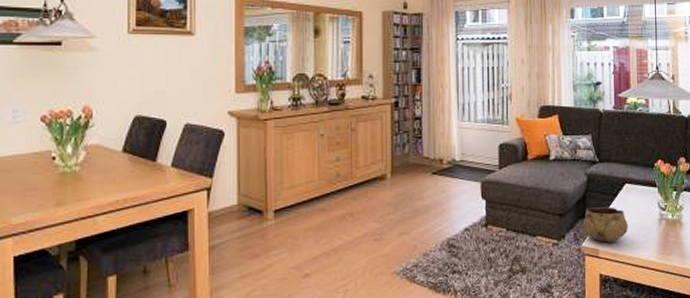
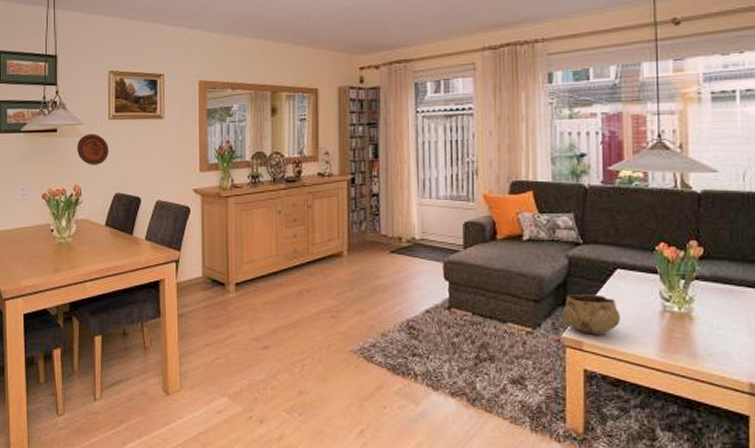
decorative plate: none [88,49,128,84] -> present [77,133,109,165]

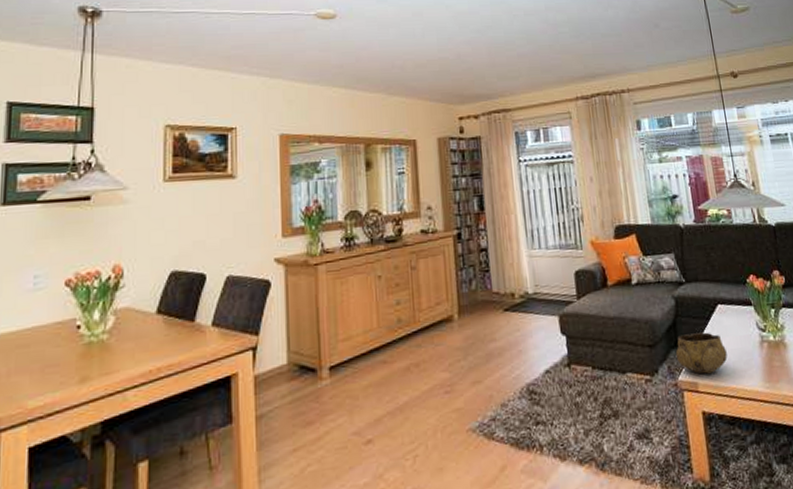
decorative plate: present [77,133,109,165] -> none [119,199,163,239]

